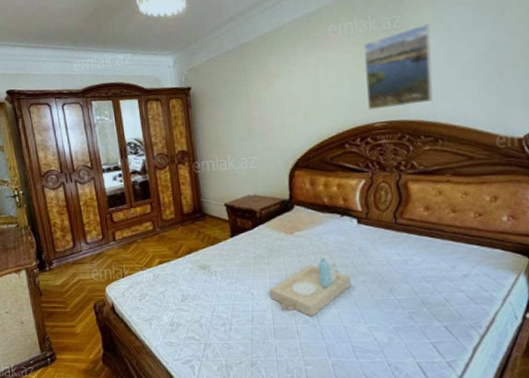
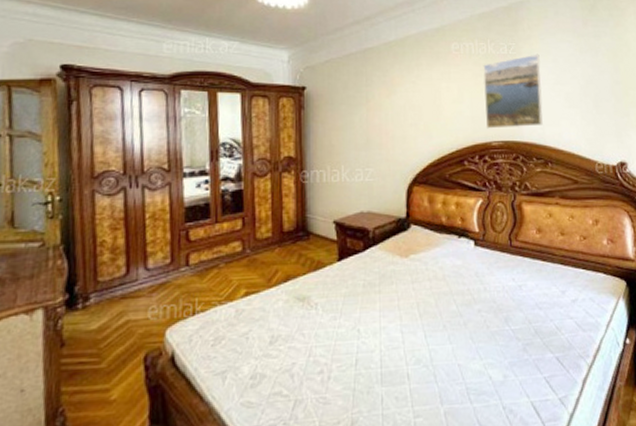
serving tray: present [269,258,351,317] -> none [378,284,467,356]

